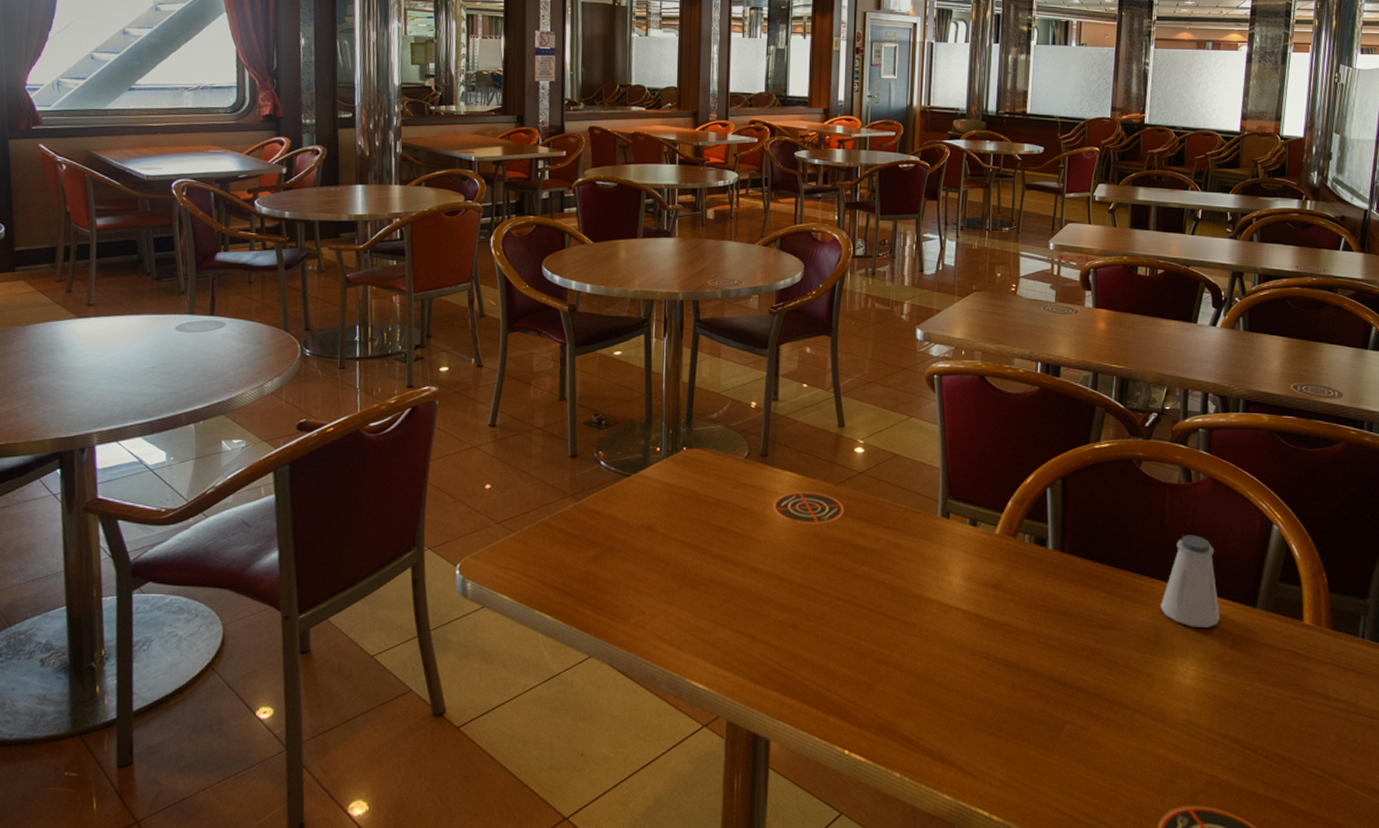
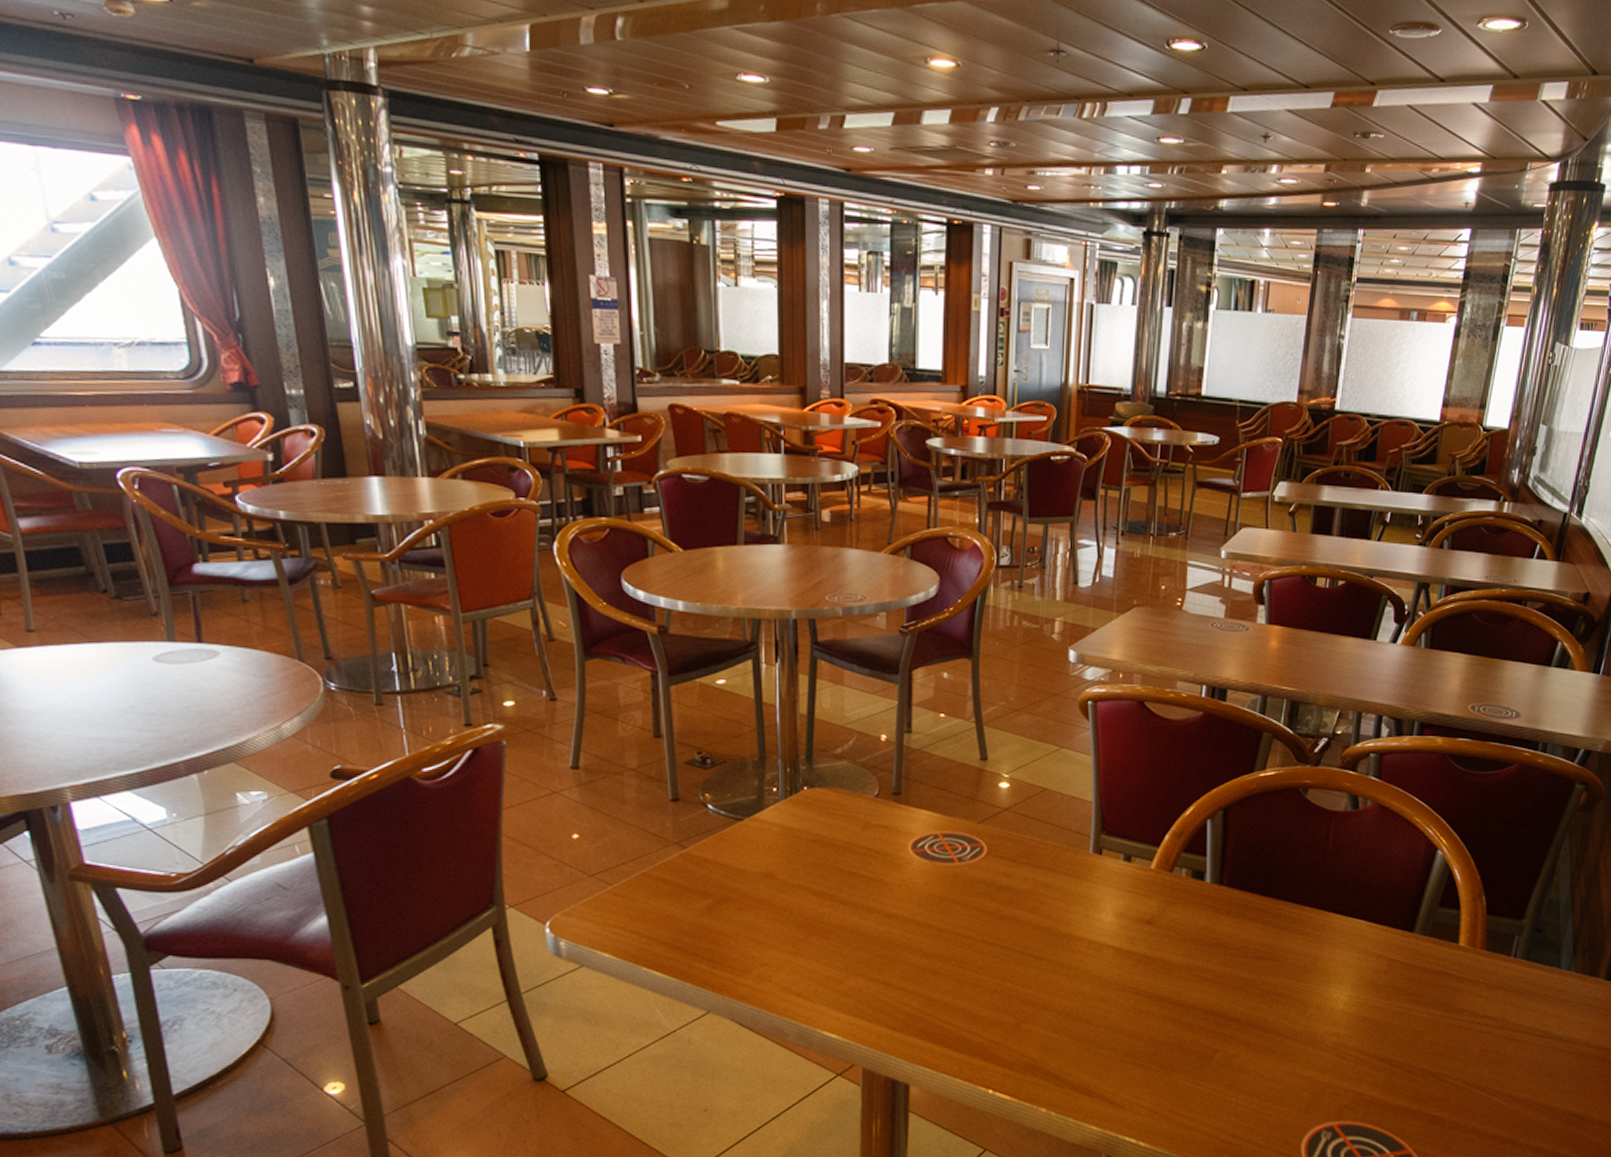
saltshaker: present [1161,535,1220,628] -> none [1318,863,1377,954]

